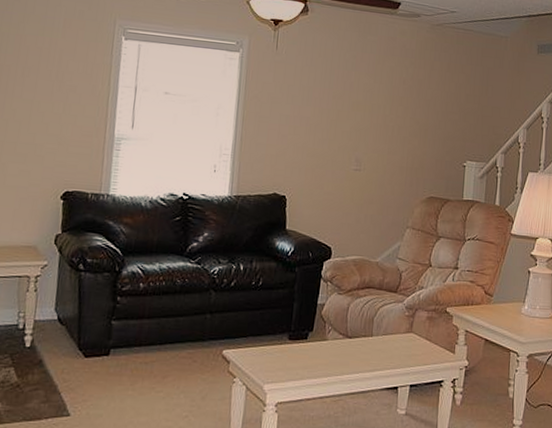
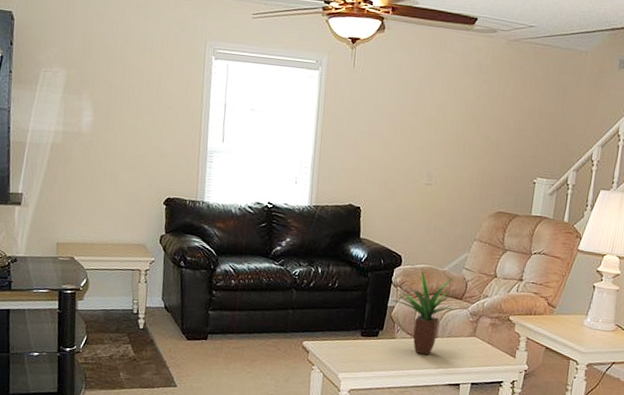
potted plant: none [323,264,389,357] -> present [393,271,455,356]

